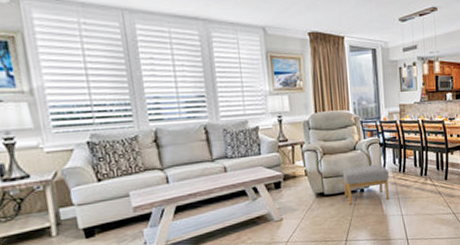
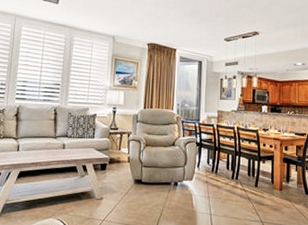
footstool: present [342,164,389,205] -> none [160,160,202,197]

